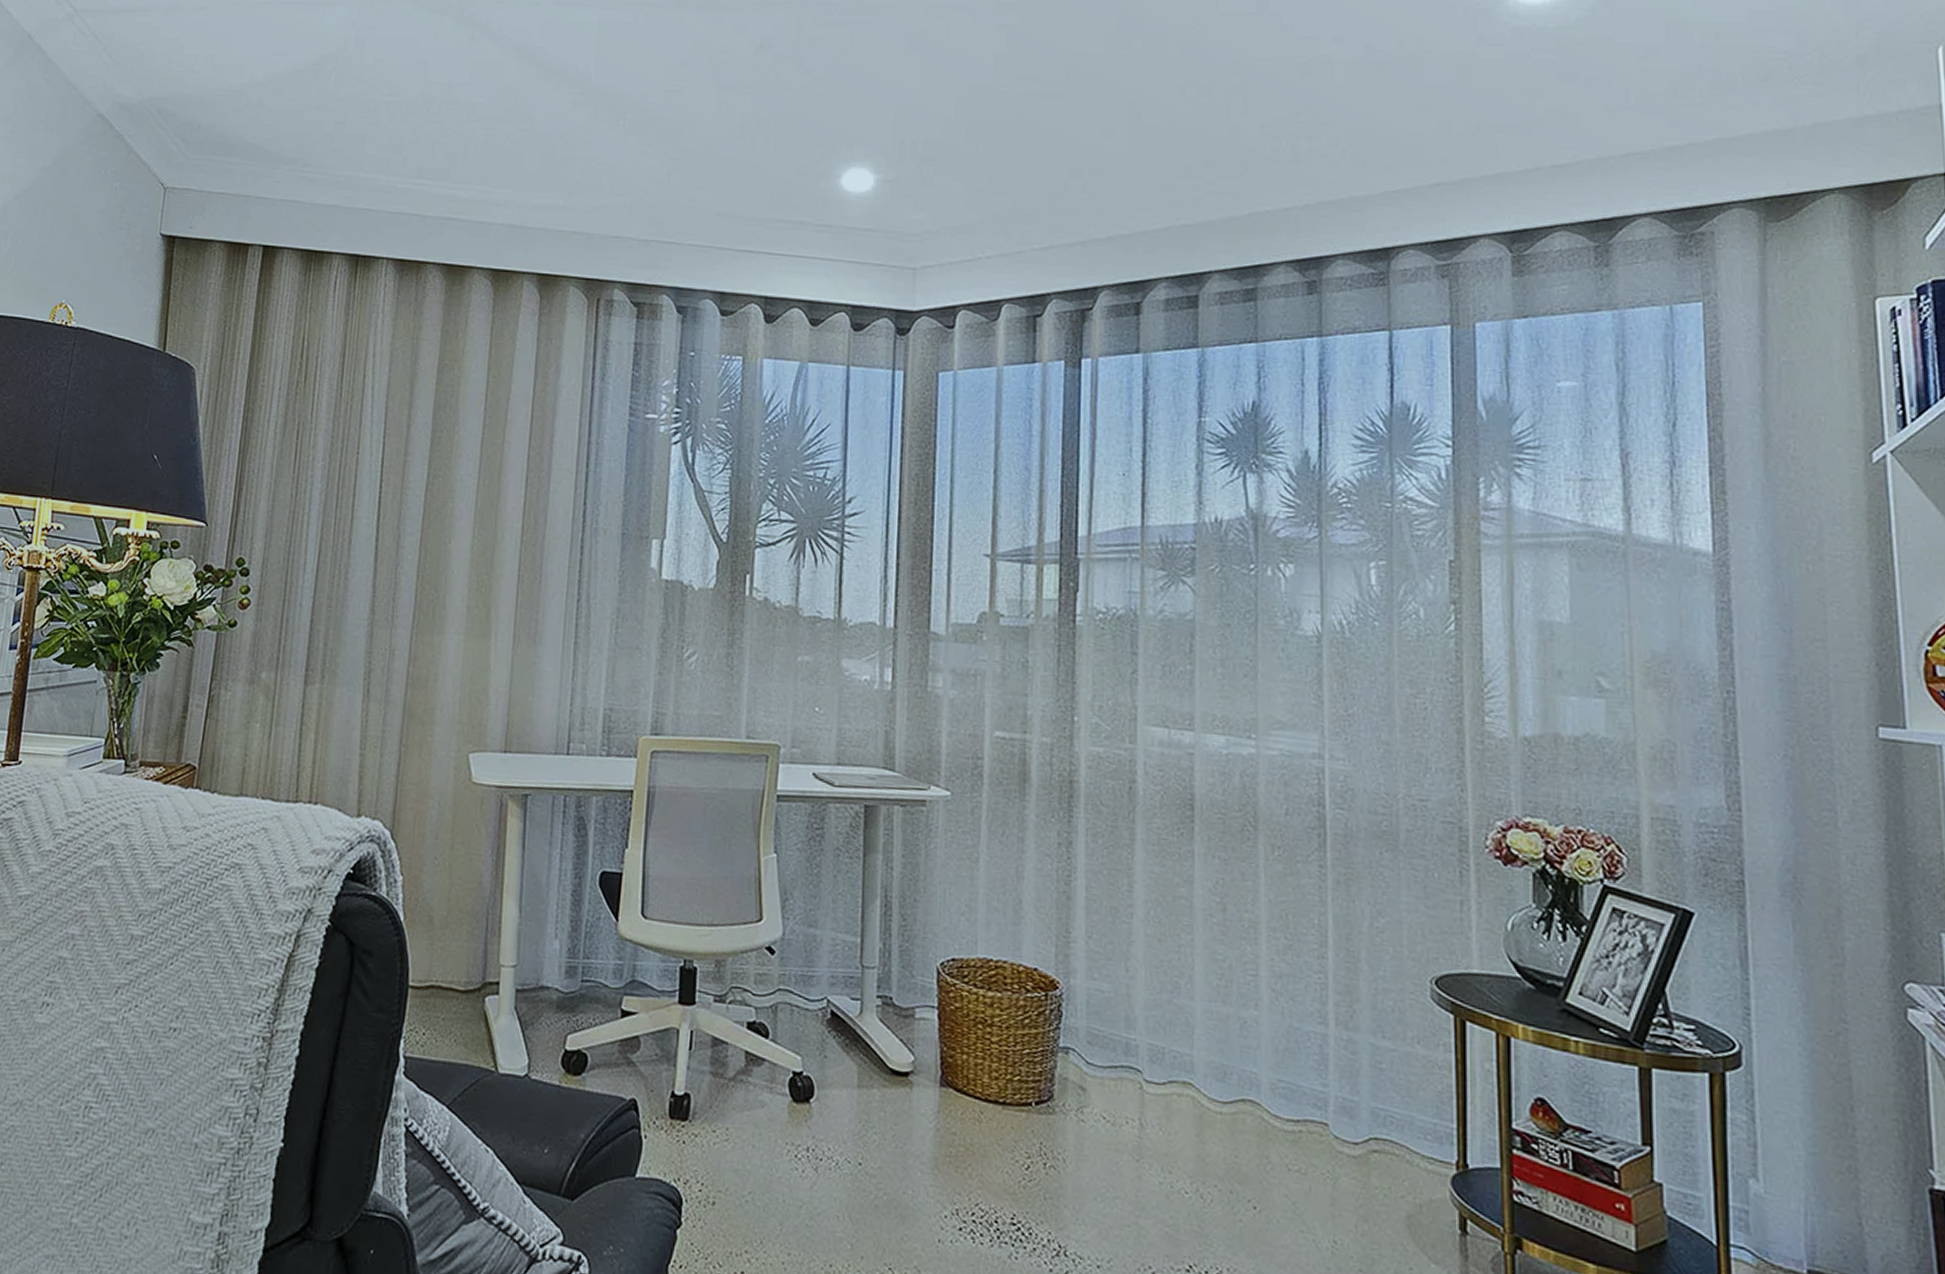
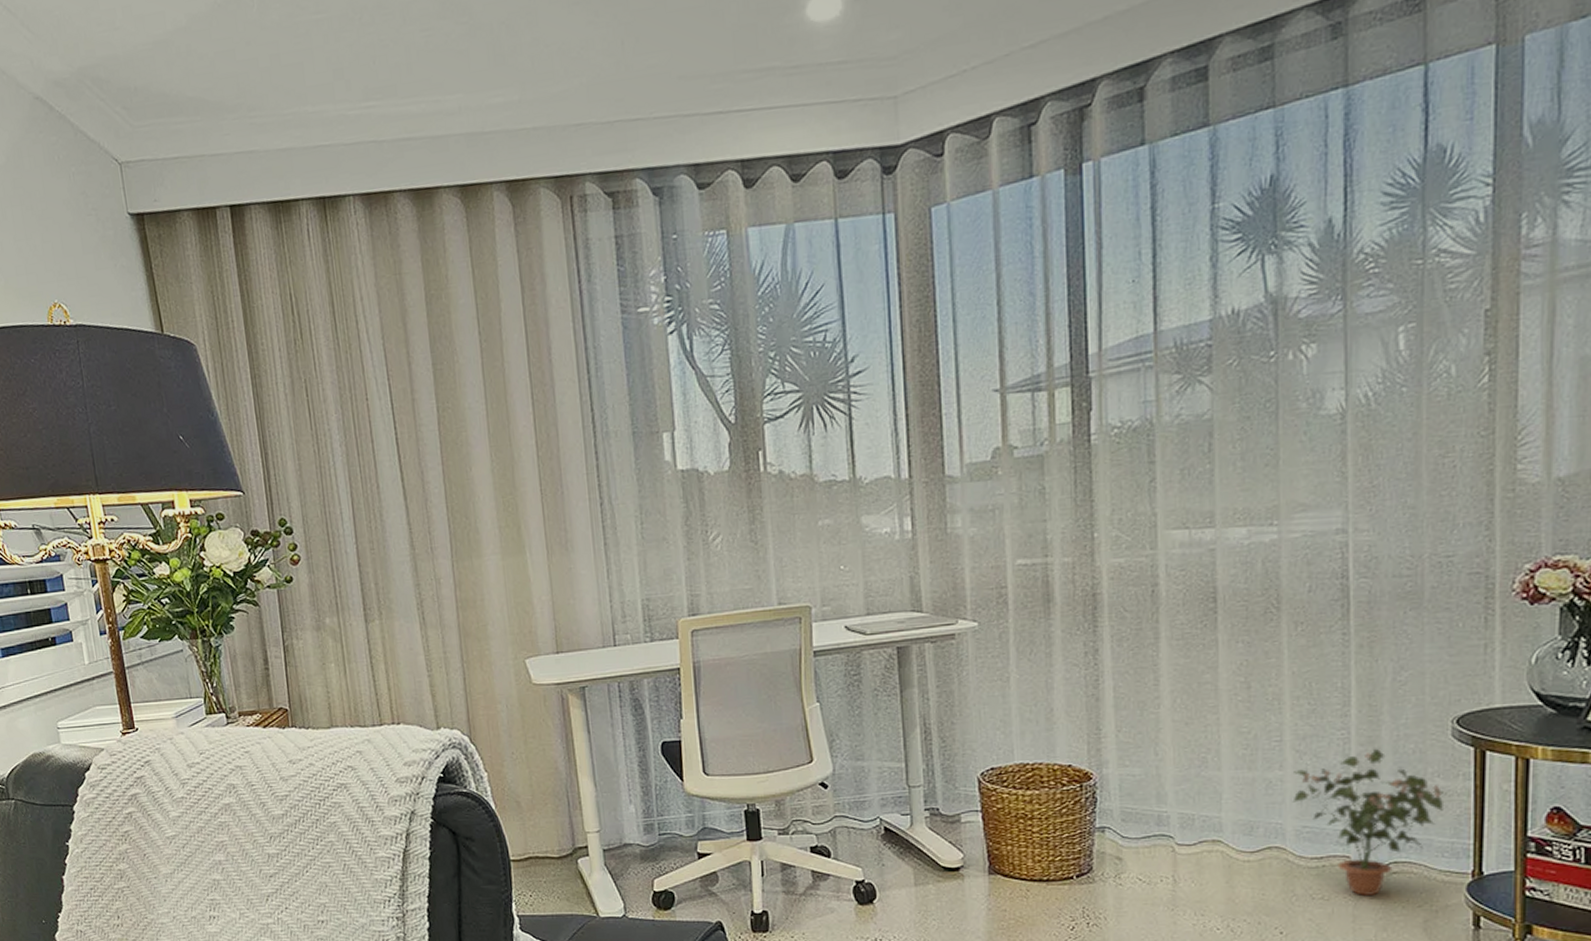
potted plant: none [1268,999,1431,1176] -> present [1292,748,1450,895]

